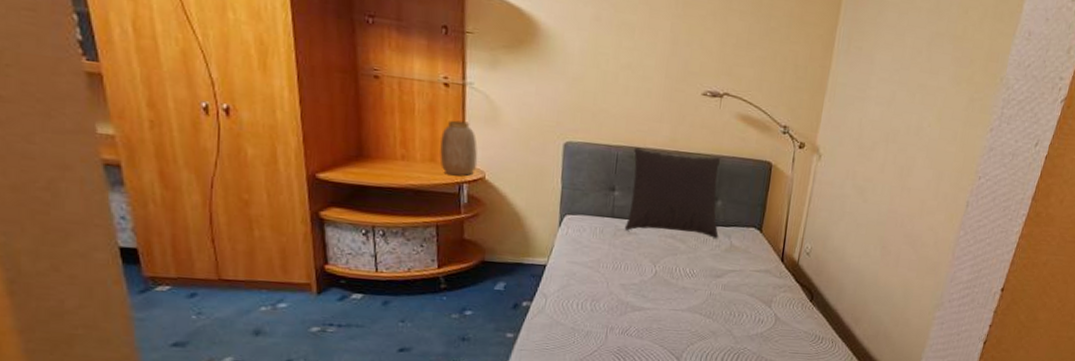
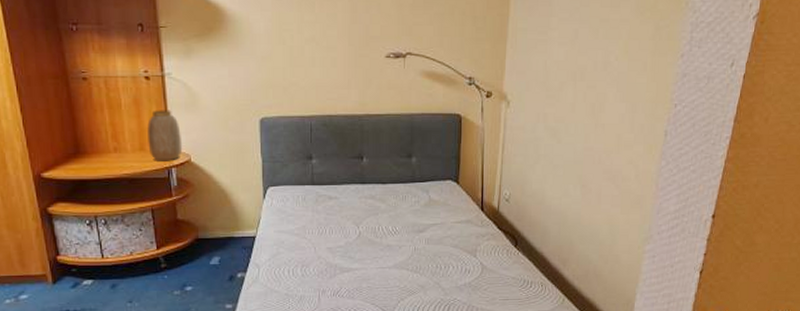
cushion: present [624,147,721,238] -> none [325,115,416,196]

